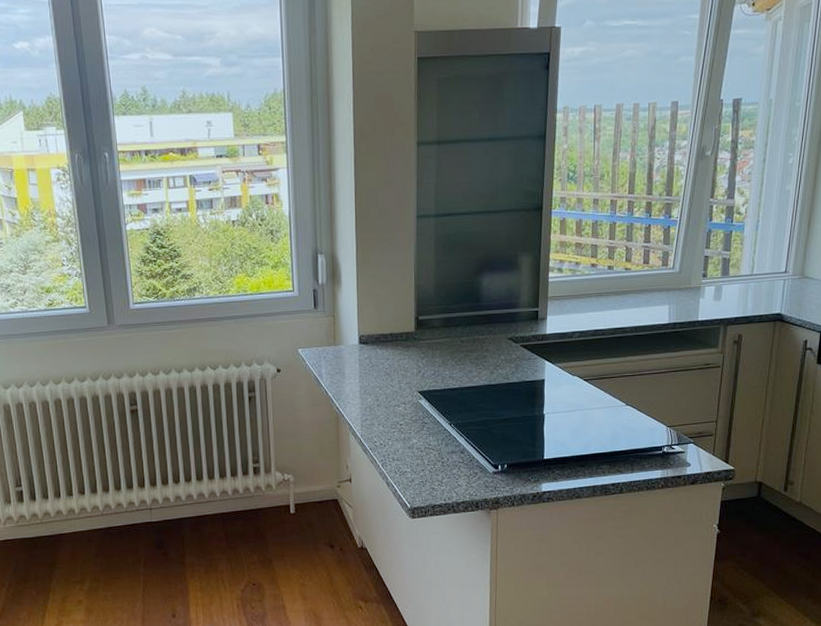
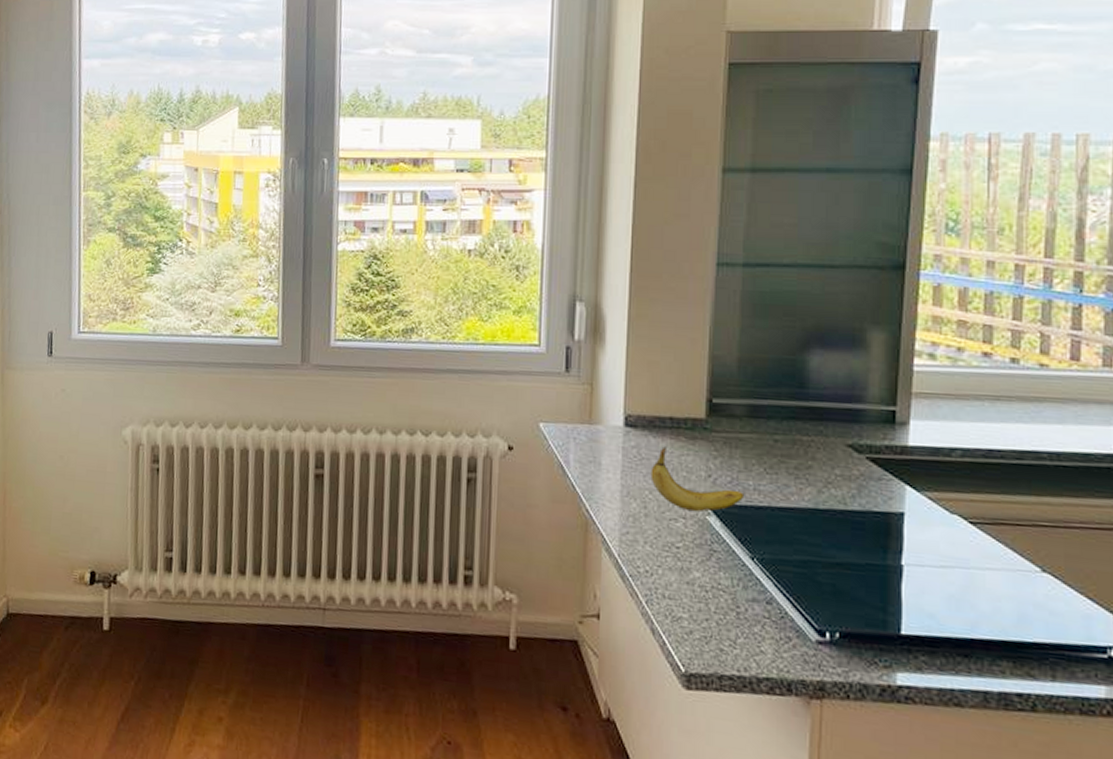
fruit: none [379,355,444,398] -> present [650,446,745,512]

